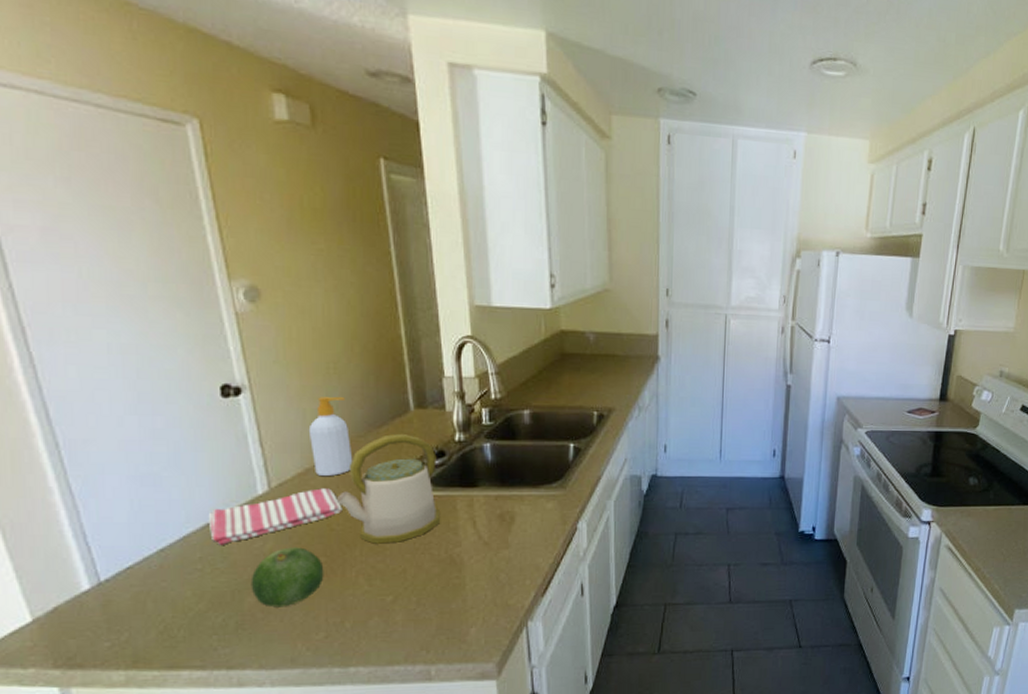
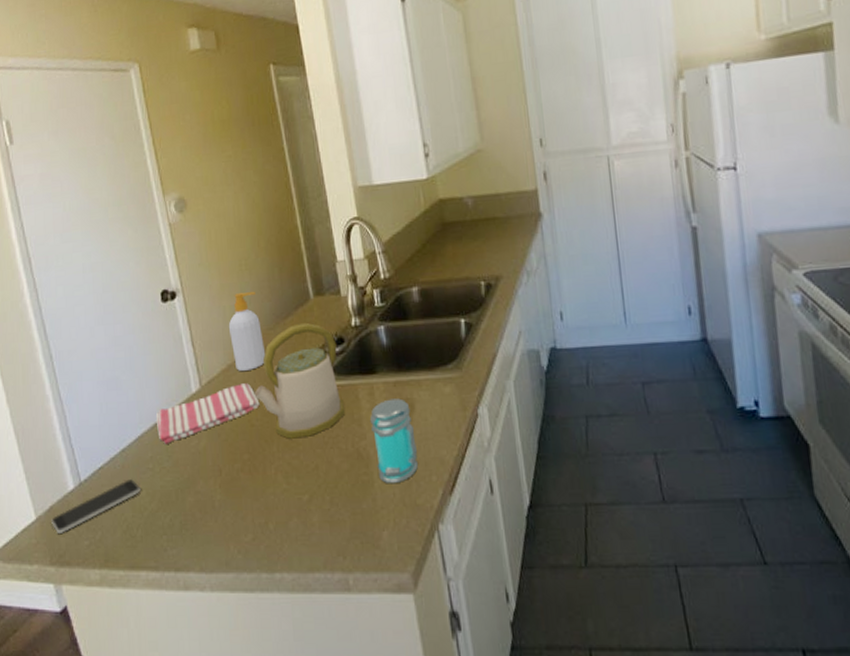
smartphone: none [56,580,184,635] -> present [51,479,141,533]
fruit: present [250,547,324,608] -> none [190,444,249,507]
jar: none [466,511,514,587] -> present [369,398,418,484]

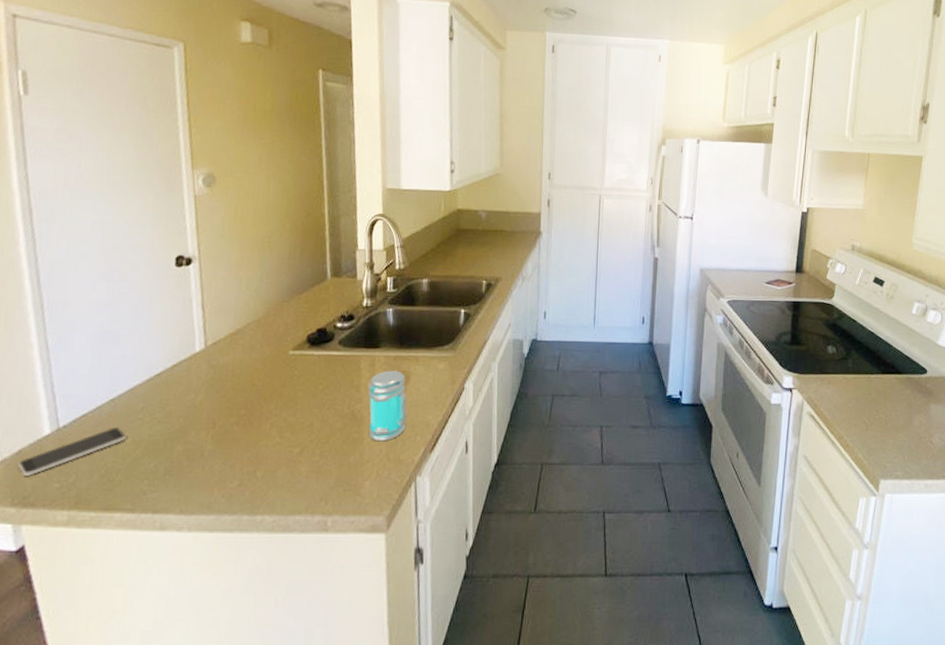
dish towel: present [155,383,260,444] -> none [152,347,264,397]
soap bottle: present [228,291,266,371] -> none [242,266,277,336]
kettle: present [254,322,344,439] -> none [259,299,347,399]

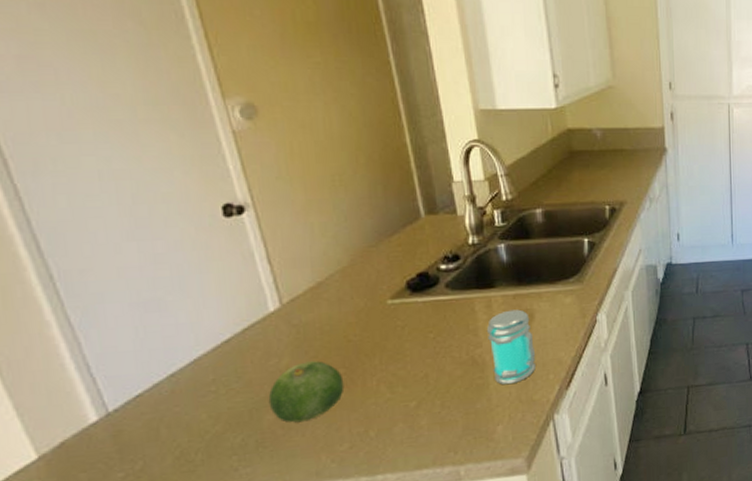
smartphone: present [18,427,126,476] -> none [64,404,199,470]
fruit: none [181,400,244,456] -> present [268,361,345,423]

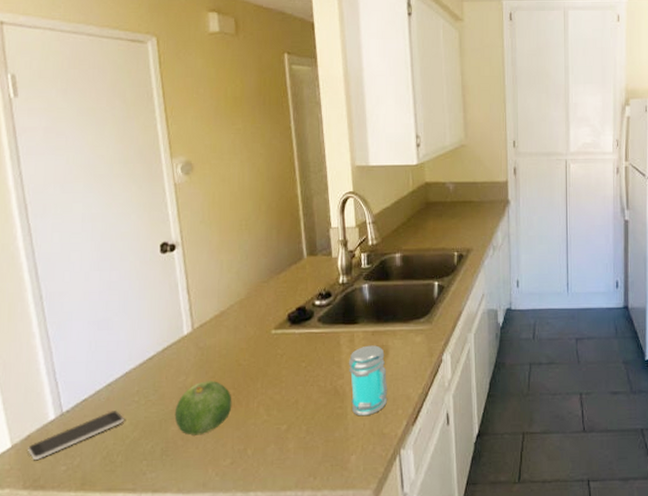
smartphone: none [64,404,199,470] -> present [28,411,124,460]

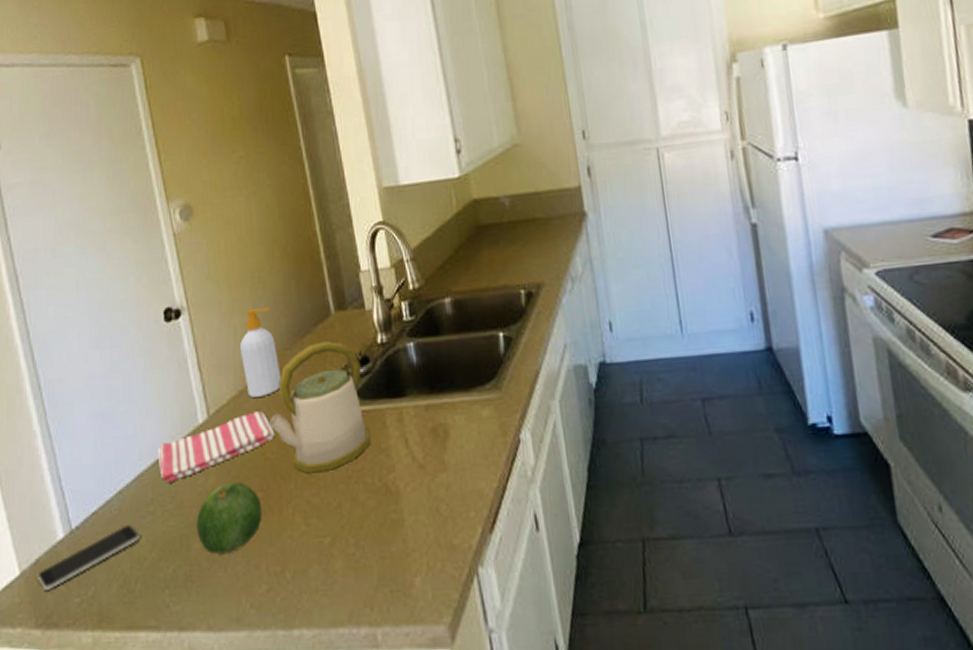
dish towel: none [145,328,248,380] -> present [157,411,275,483]
soap bottle: none [224,248,258,317] -> present [239,307,282,397]
kettle: none [244,278,326,377] -> present [268,340,370,474]
jar: present [348,345,388,416] -> none [398,424,454,523]

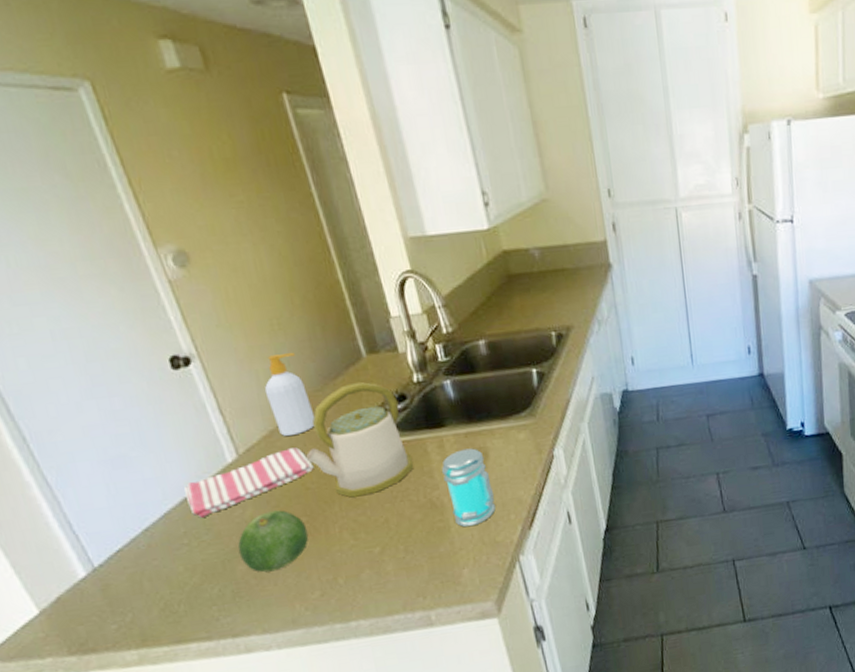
smartphone: present [38,525,140,590] -> none [61,557,177,623]
jar: none [398,424,454,523] -> present [441,448,496,527]

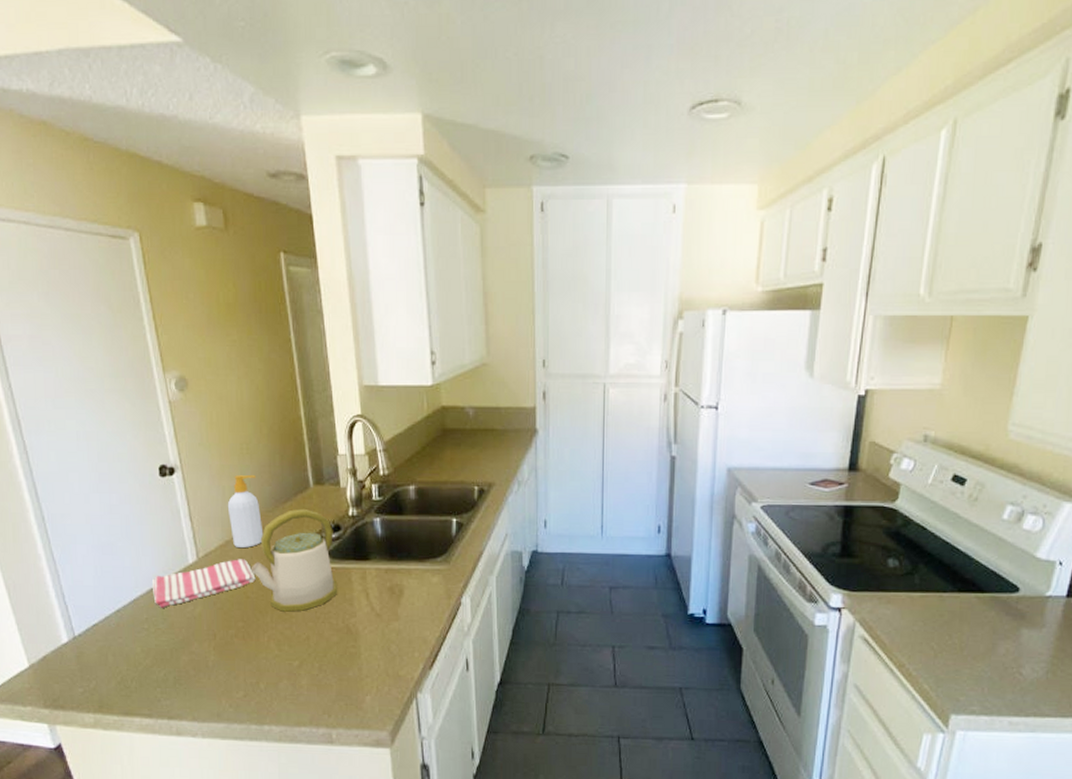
fruit: present [237,510,309,573] -> none [185,612,242,666]
jar: present [441,448,496,527] -> none [360,583,403,657]

